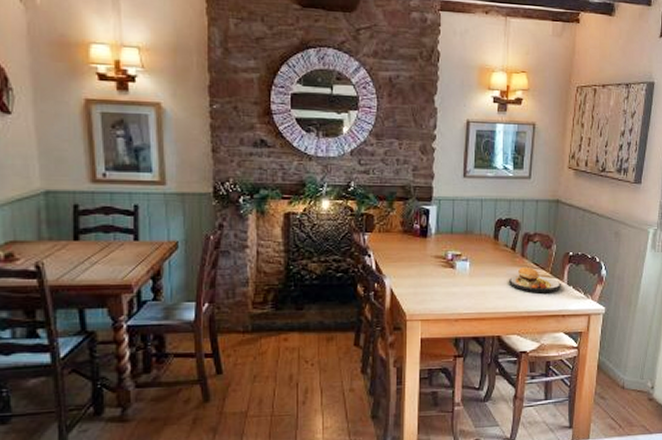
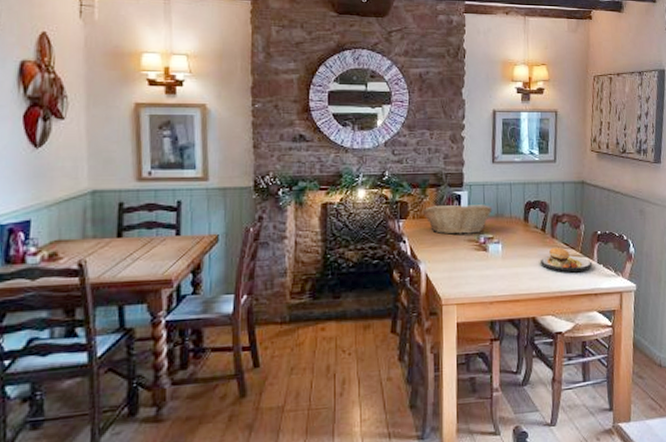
fruit basket: none [388,219,462,250] -> present [422,204,493,235]

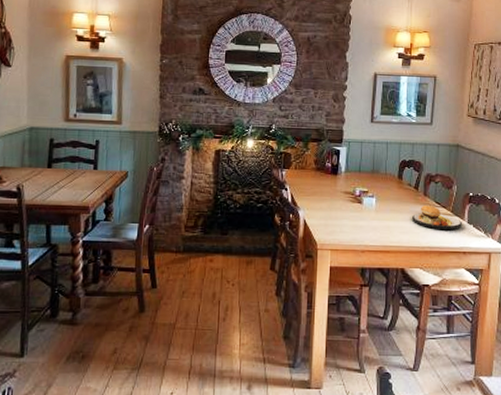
fruit basket: present [422,204,493,235] -> none [303,158,369,187]

